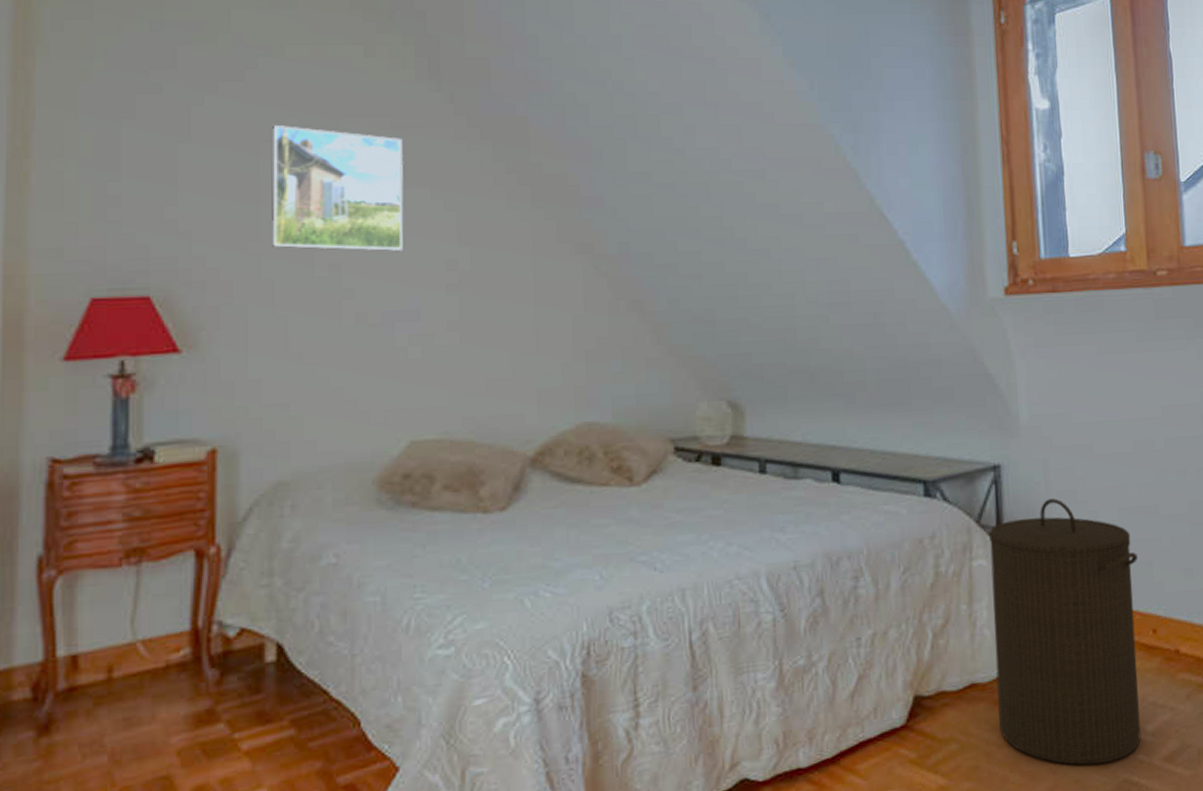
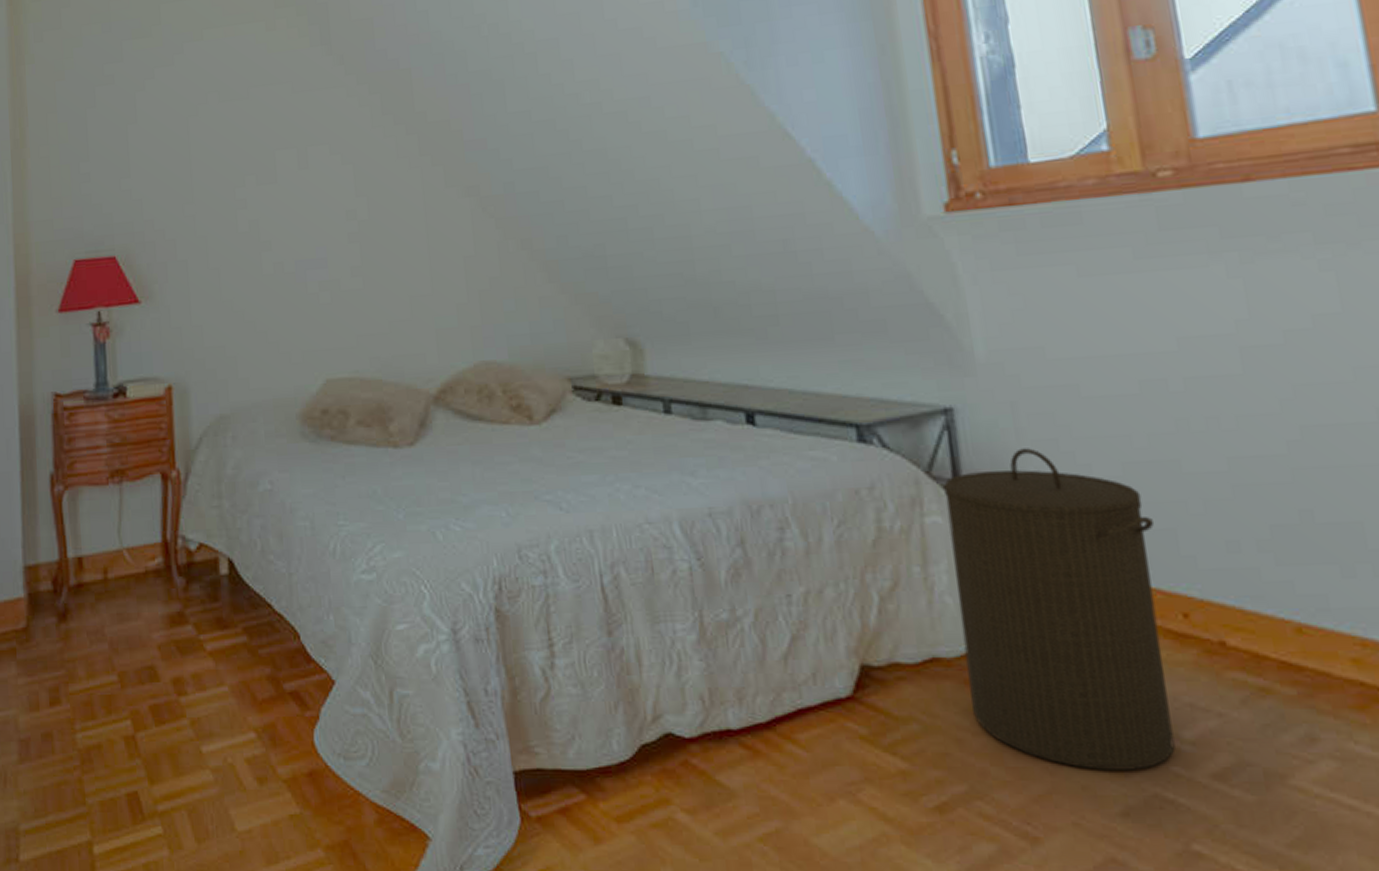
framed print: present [271,125,404,251] -> none [197,100,309,208]

